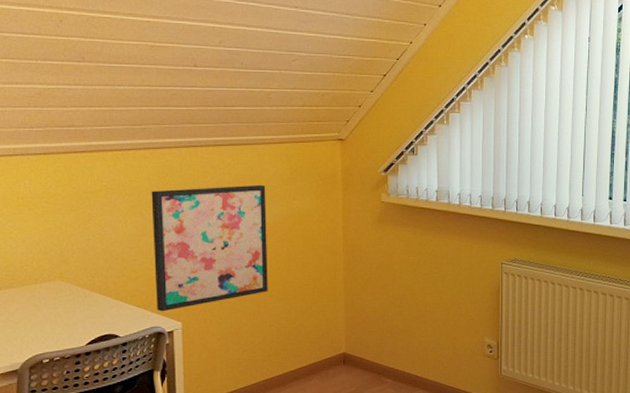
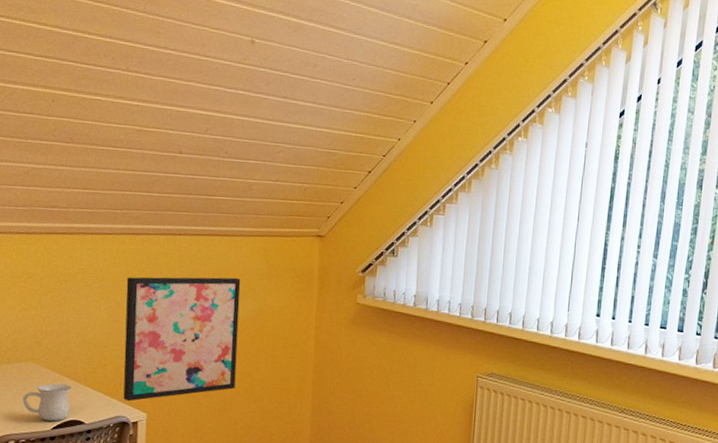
mug: none [53,300,104,337] -> present [22,383,72,421]

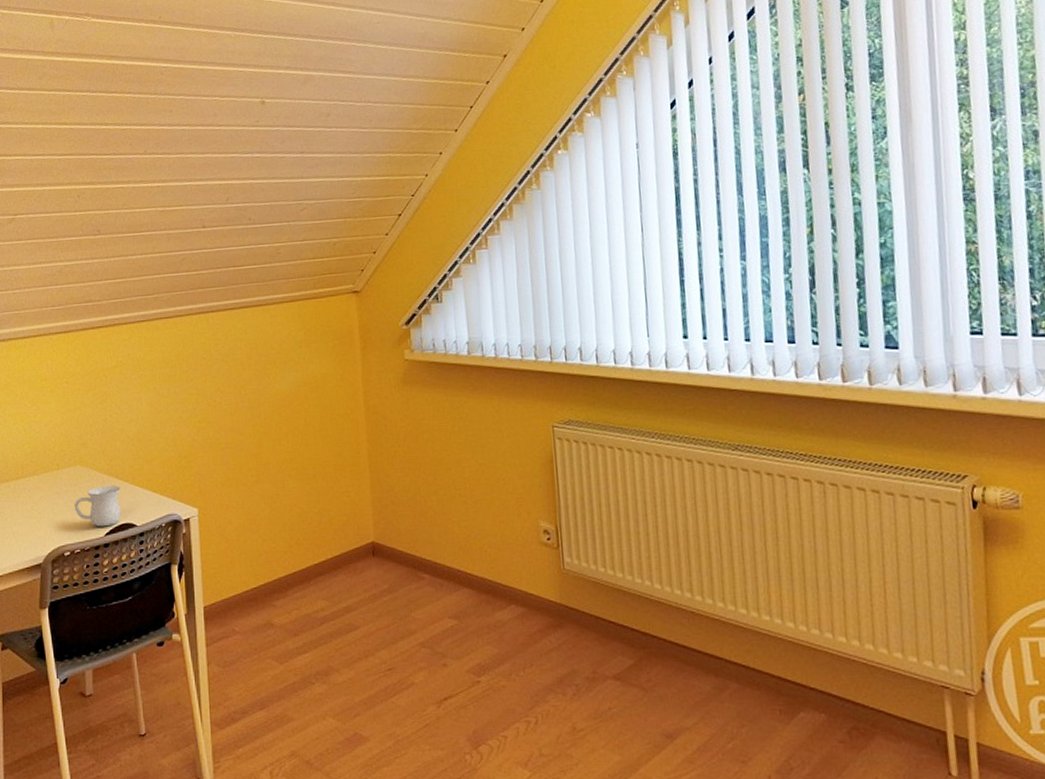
wall art: present [123,277,241,402] -> none [164,349,286,497]

